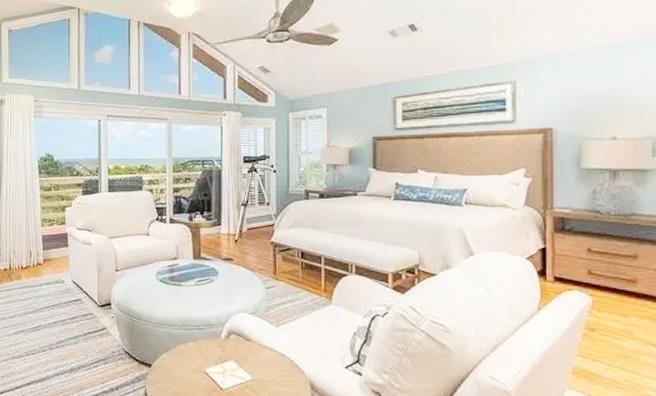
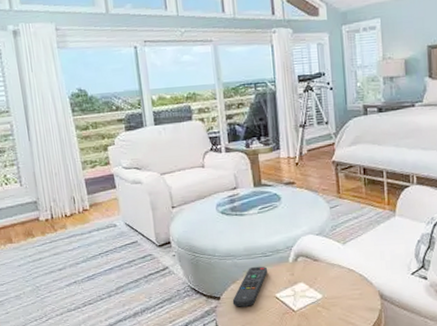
remote control: none [163,338,200,378] -> present [232,266,268,307]

